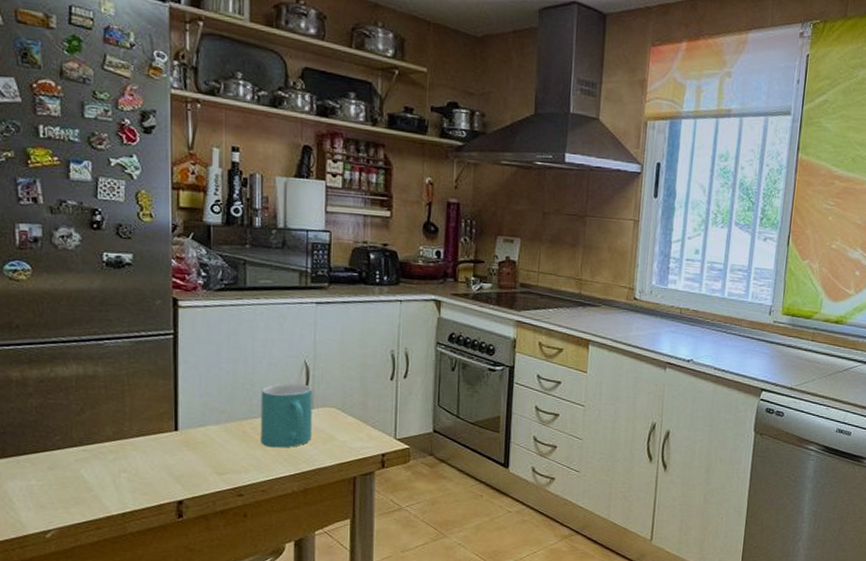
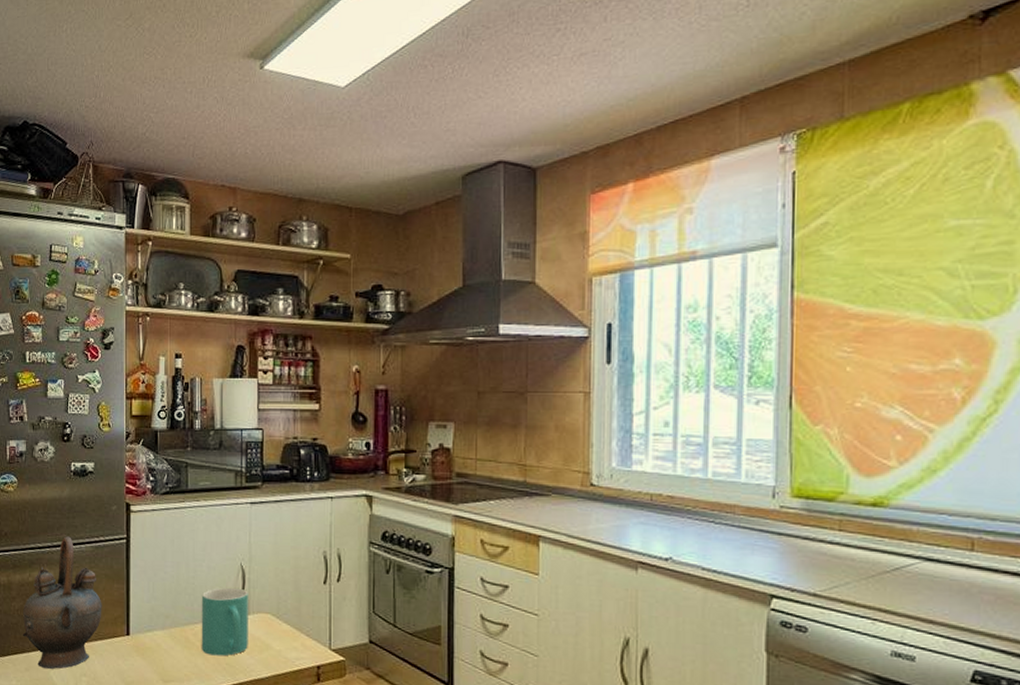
teapot: none [43,330,145,467] -> present [22,536,102,669]

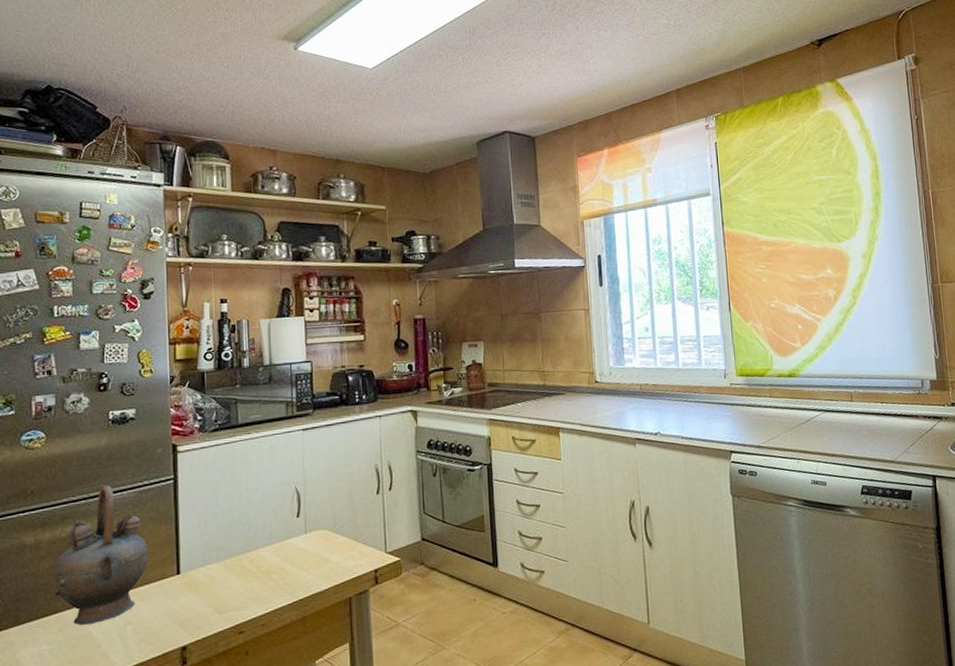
mug: present [201,587,248,656] -> none [256,510,306,579]

